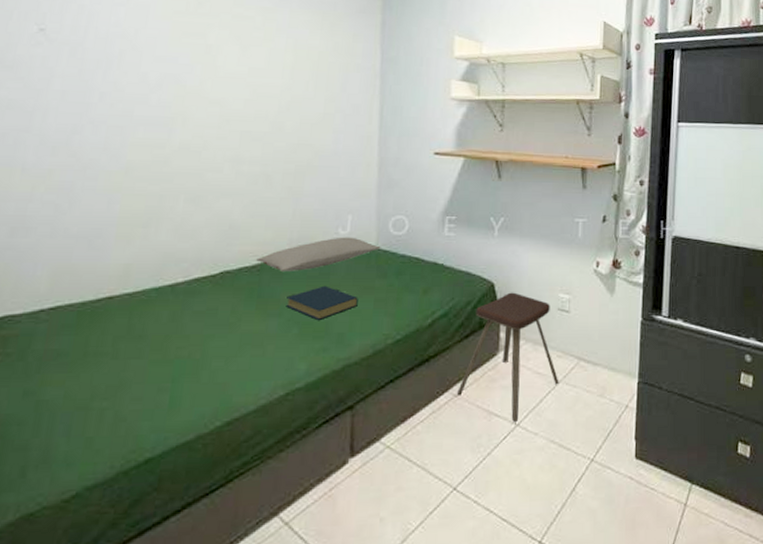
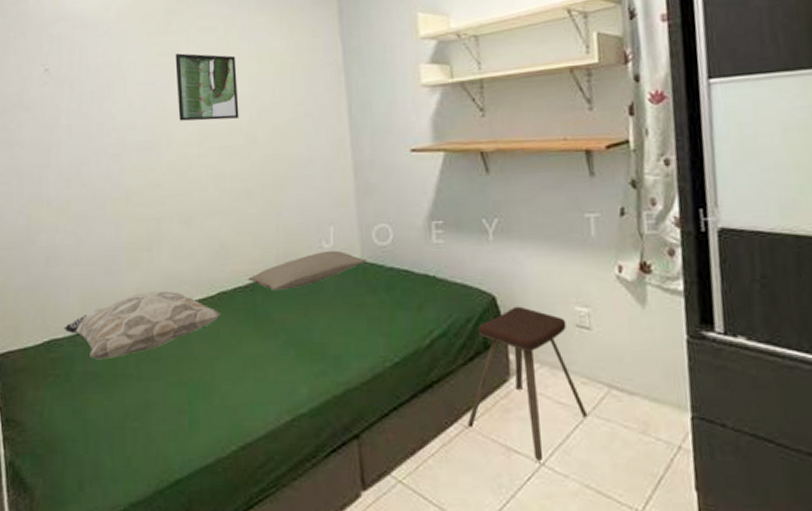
decorative pillow: none [24,268,222,338] -> present [64,291,221,360]
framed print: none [199,36,271,106] -> present [175,53,239,121]
hardback book: present [286,285,358,320] -> none [281,304,351,341]

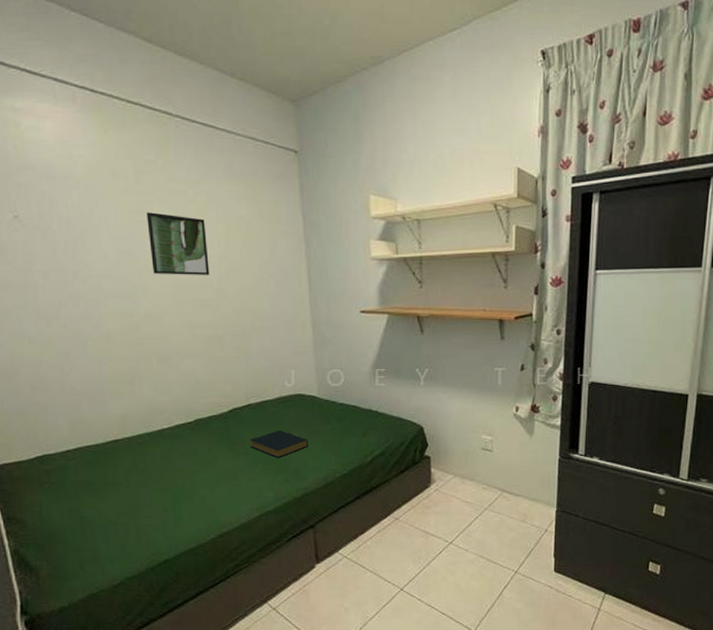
decorative pillow: present [64,291,221,360] -> none [55,417,199,471]
pillow: present [248,250,367,290] -> none [221,389,322,419]
hardback book: none [281,304,351,341] -> present [250,430,308,458]
music stool: present [468,306,588,462] -> none [398,434,485,541]

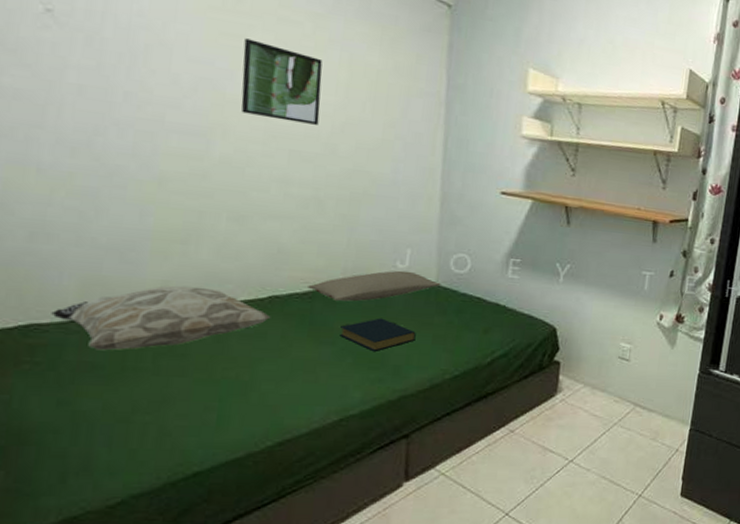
decorative pillow: none [55,417,199,471] -> present [51,285,271,351]
pillow: none [221,389,322,419] -> present [308,270,441,302]

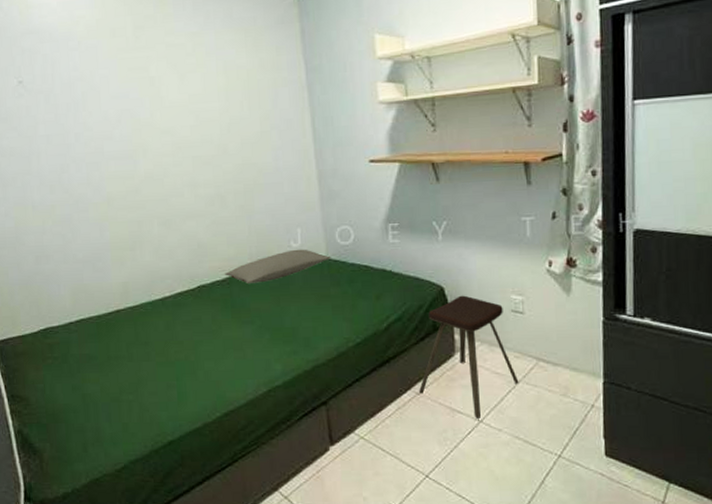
decorative pillow: present [51,285,271,351] -> none [58,284,202,344]
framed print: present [241,38,323,125] -> none [146,68,210,133]
hardback book: present [339,318,416,351] -> none [255,295,318,326]
music stool: none [514,338,614,459] -> present [419,295,519,420]

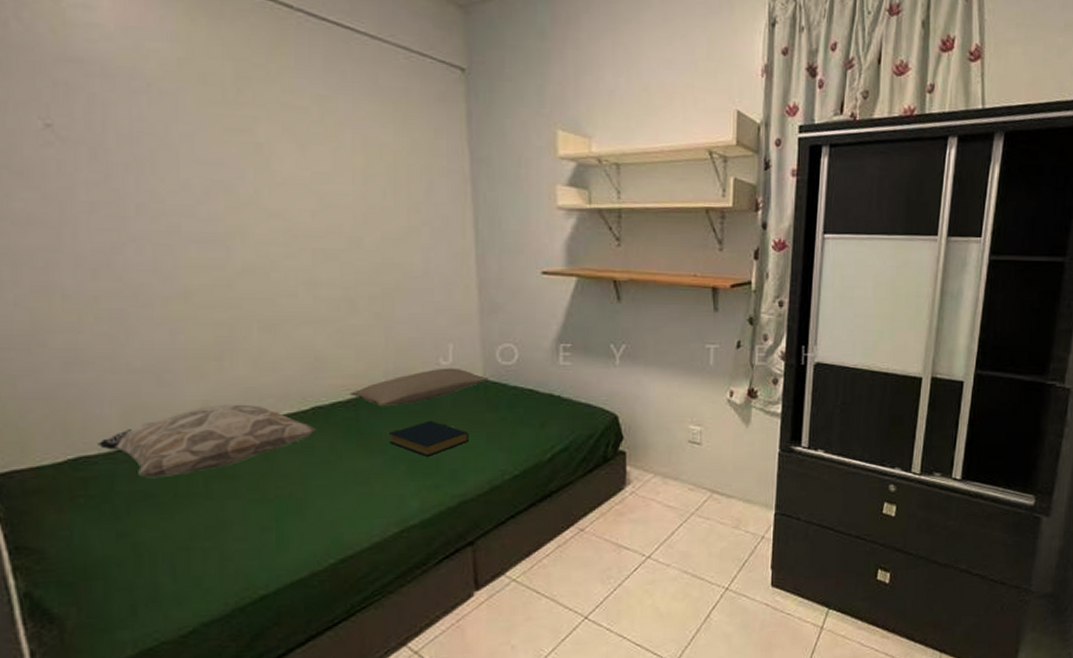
decorative pillow: none [58,284,202,344] -> present [97,404,317,479]
hardback book: none [255,295,318,326] -> present [389,420,469,456]
music stool: present [419,295,519,420] -> none [583,424,691,555]

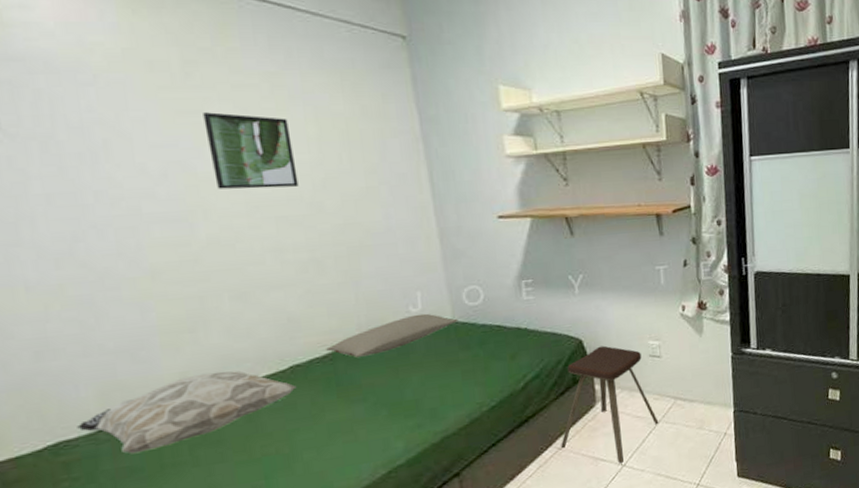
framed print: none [251,132,339,219] -> present [203,112,299,189]
hardback book: present [389,420,469,456] -> none [368,365,445,400]
music stool: none [583,424,691,555] -> present [561,345,659,465]

